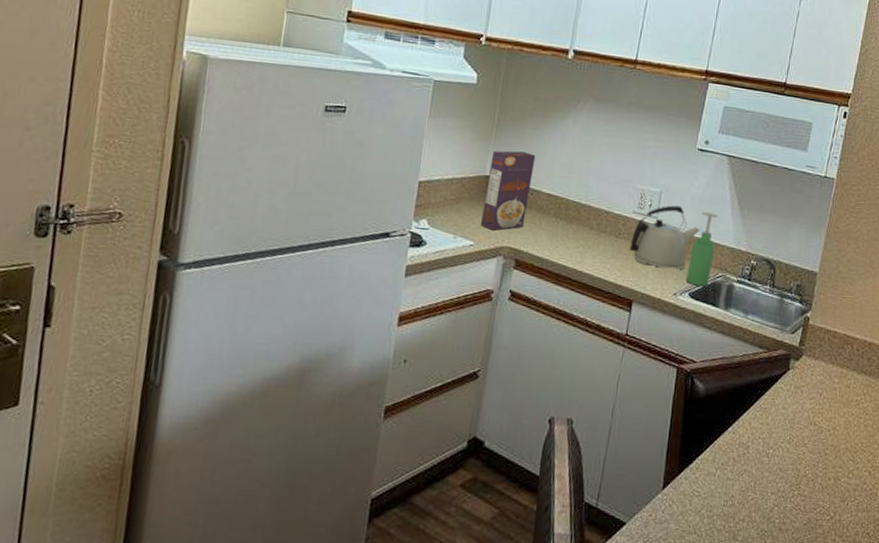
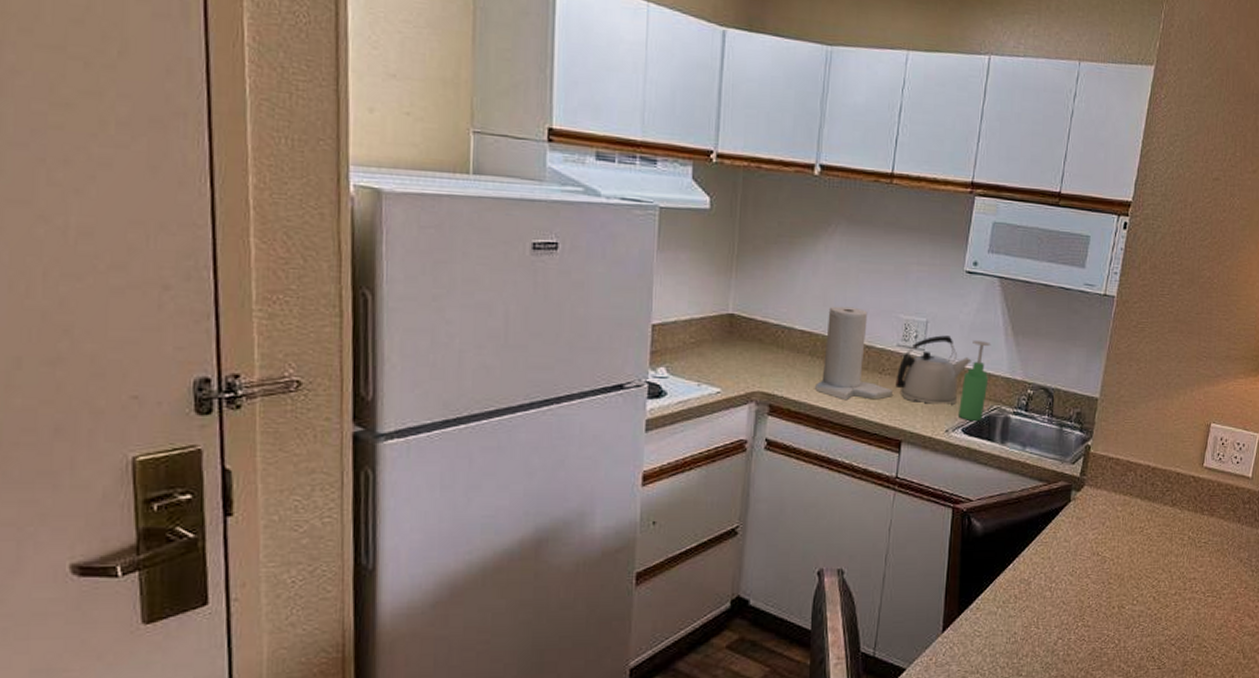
cereal box: present [480,150,536,231] -> none [726,283,784,375]
paper towel: none [557,173,627,261] -> present [815,306,892,401]

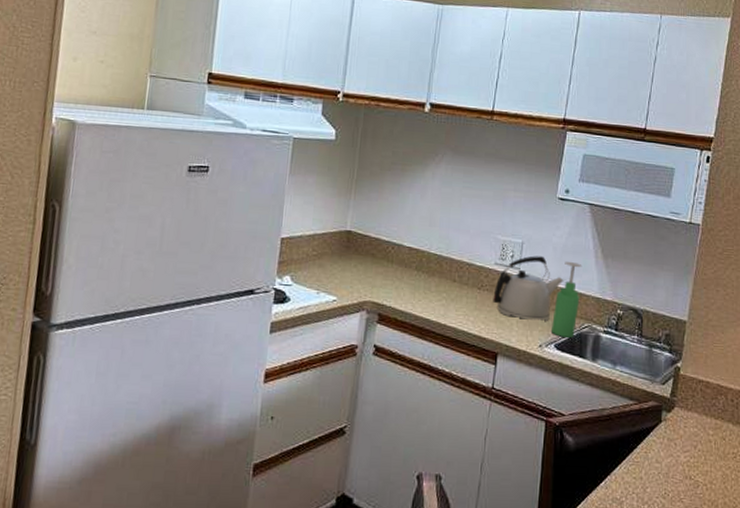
paper towel: present [815,306,892,401] -> none [420,226,490,314]

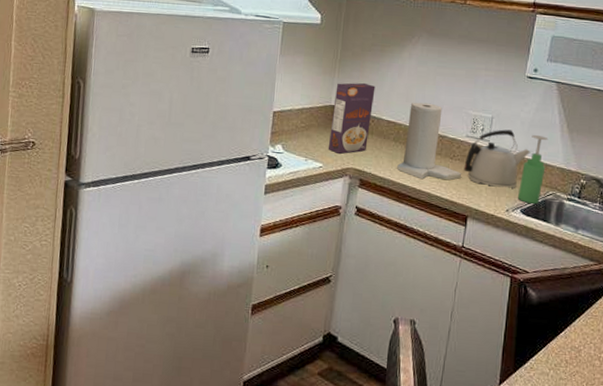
cereal box: none [342,205,396,285] -> present [328,82,376,154]
paper towel: none [420,226,490,314] -> present [397,102,461,181]

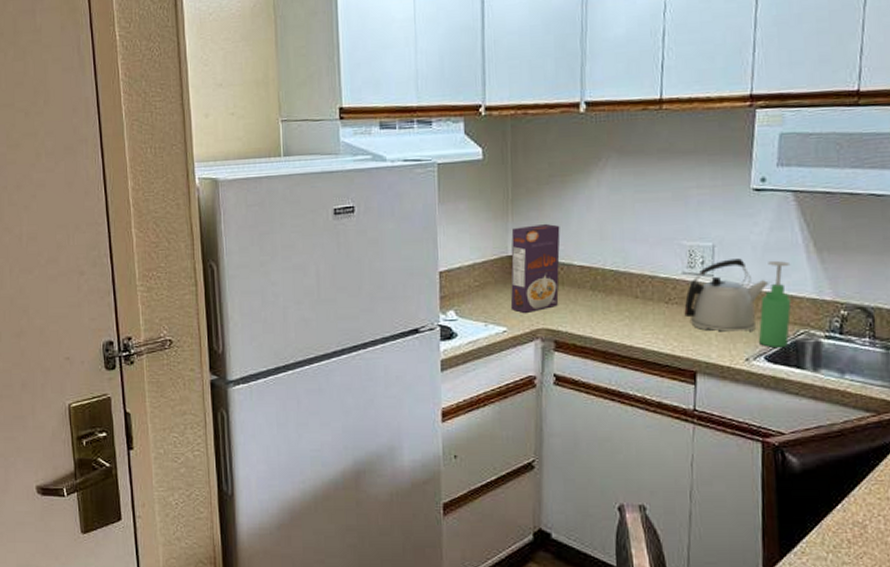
paper towel: present [397,102,461,181] -> none [599,238,682,333]

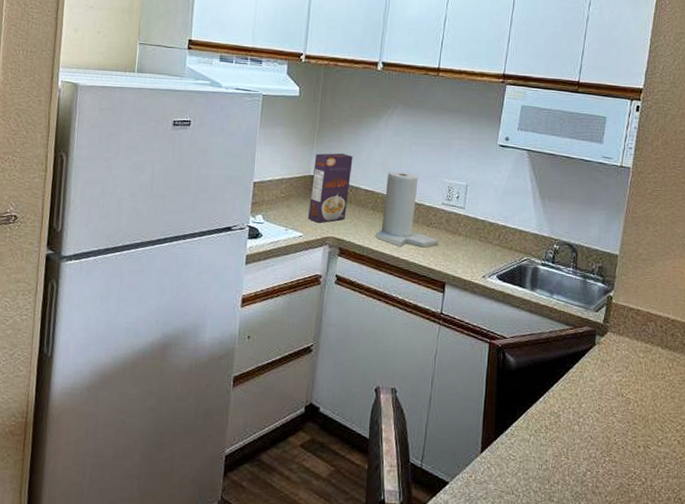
paper towel: none [599,238,682,333] -> present [376,171,438,248]
kettle: present [684,258,769,332] -> none [440,196,505,255]
soap dispenser: present [759,261,792,347] -> none [494,202,522,269]

